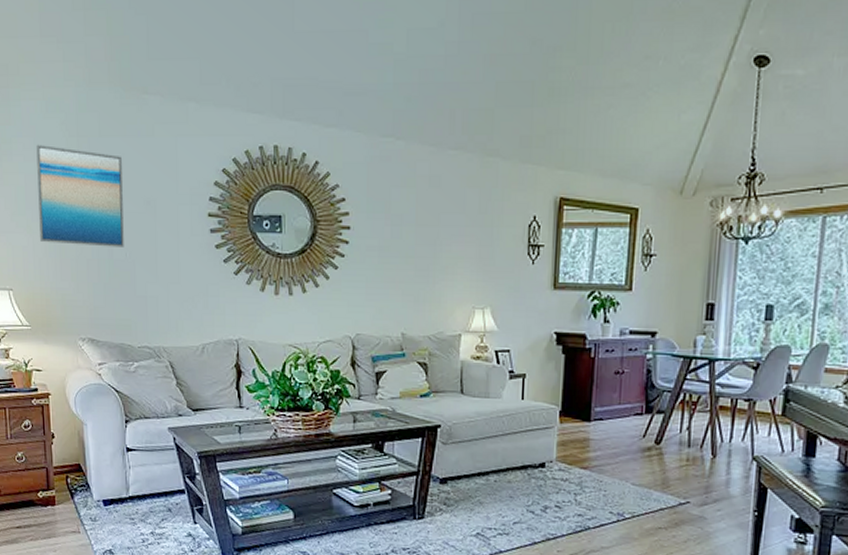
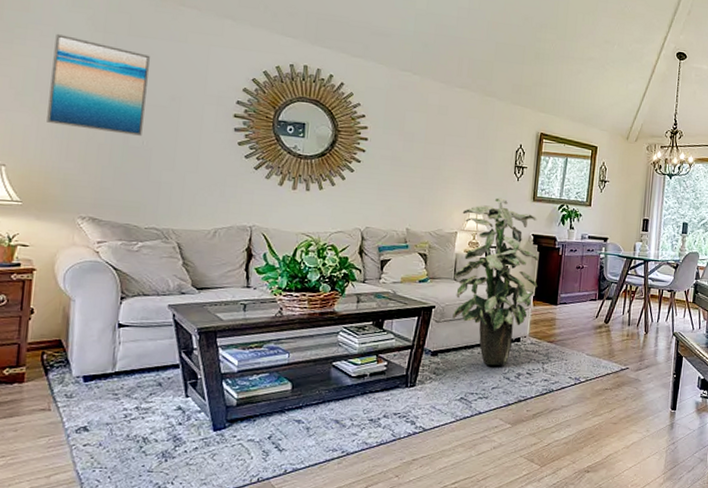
indoor plant: none [460,288,565,496] -> present [452,198,539,366]

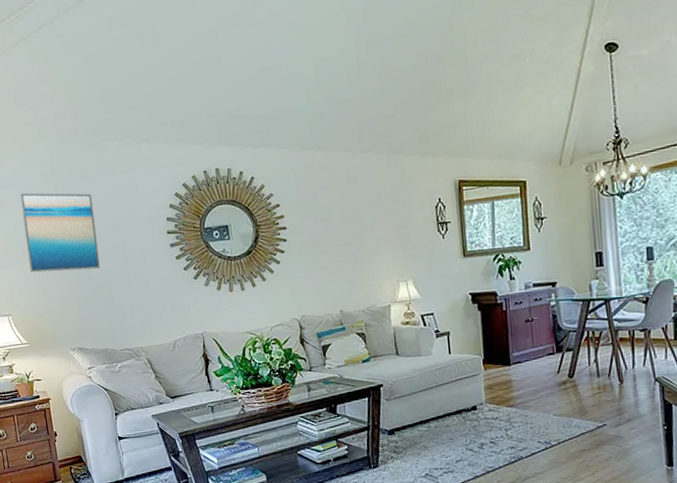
indoor plant: present [452,198,539,366] -> none [391,260,486,439]

